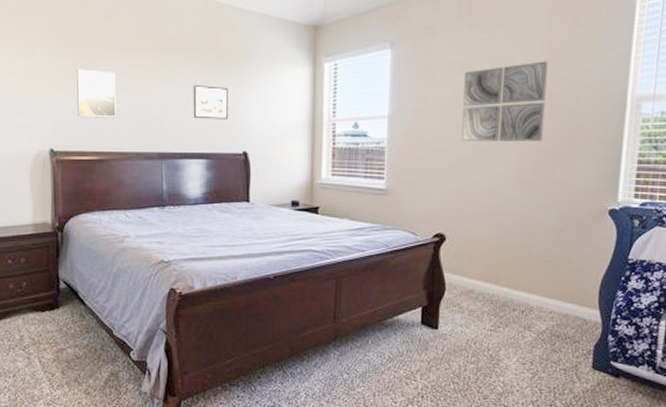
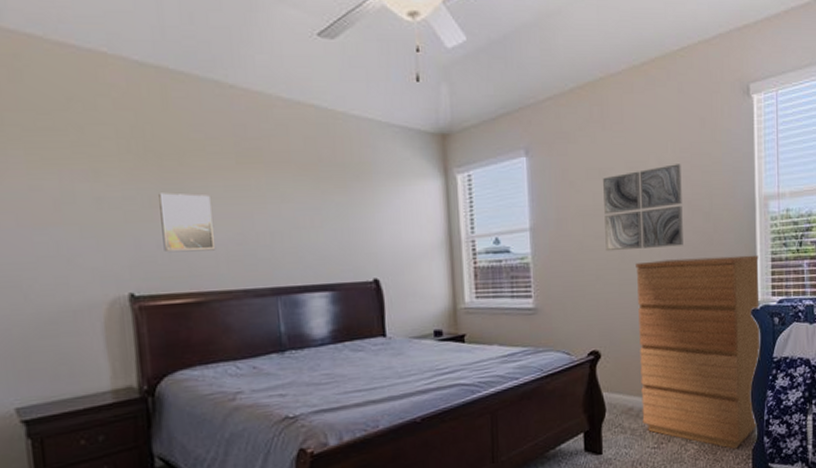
picture frame: present [193,84,228,120] -> none [308,204,353,245]
dresser: none [481,154,624,343] -> present [635,254,761,449]

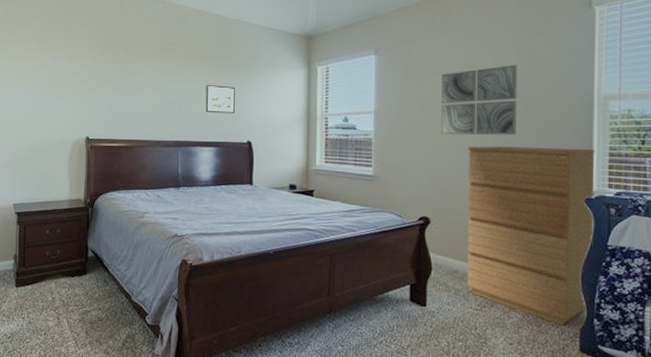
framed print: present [159,193,216,252] -> none [110,71,143,112]
picture frame: none [308,204,353,245] -> present [205,84,235,114]

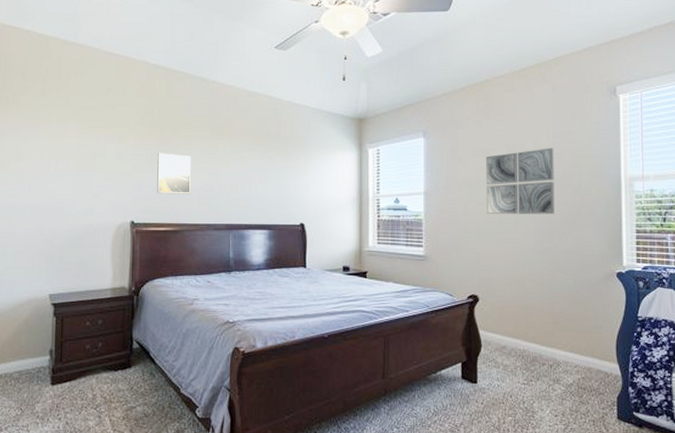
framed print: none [110,71,143,112] -> present [157,153,192,195]
picture frame: present [205,84,235,114] -> none [257,166,287,196]
dresser: present [466,146,595,325] -> none [512,225,626,395]

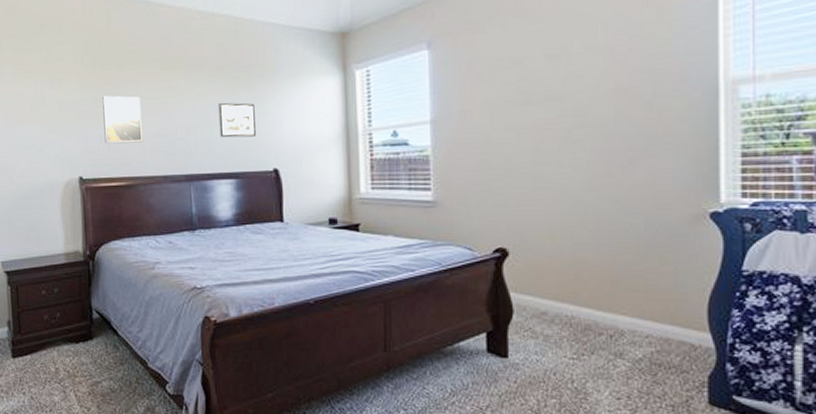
picture frame: none [257,166,287,196] -> present [218,102,256,138]
wall art: present [486,148,555,215] -> none [516,48,616,145]

